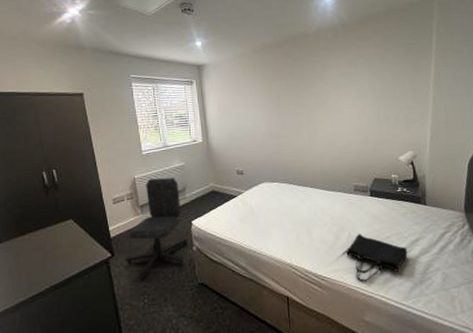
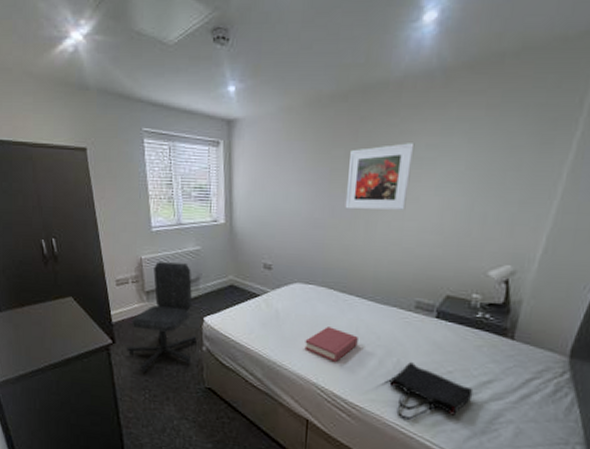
hardback book: none [277,214,317,244] -> present [304,327,358,363]
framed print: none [290,73,335,123] -> present [345,143,415,210]

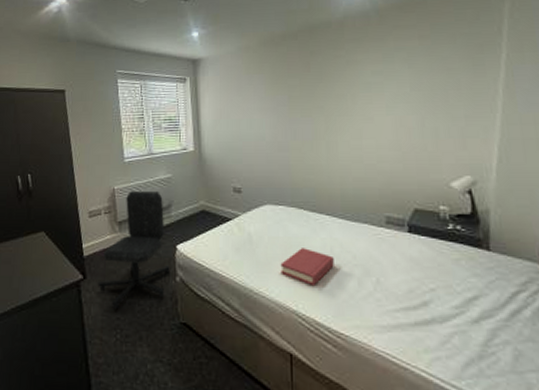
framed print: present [345,143,415,210] -> none [304,71,362,132]
tote bag: present [389,361,474,421] -> none [372,280,461,349]

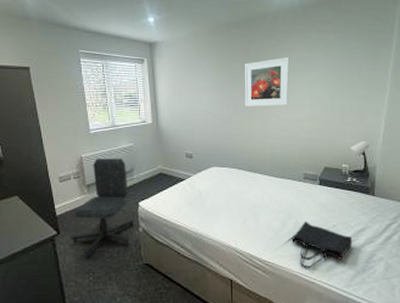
hardback book: present [280,248,334,287] -> none [224,200,265,229]
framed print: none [304,71,362,132] -> present [244,57,290,107]
tote bag: none [372,280,461,349] -> present [292,221,353,269]

